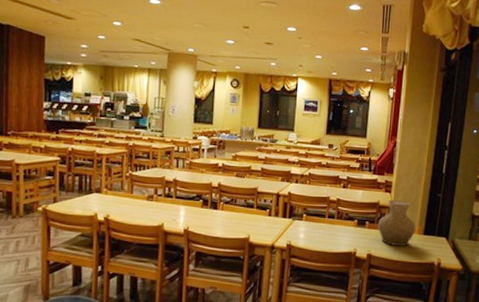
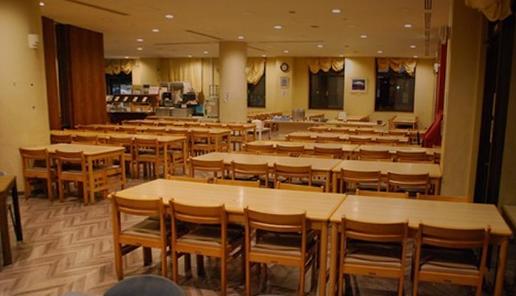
vase: present [377,199,416,247] -> none [428,170,466,216]

